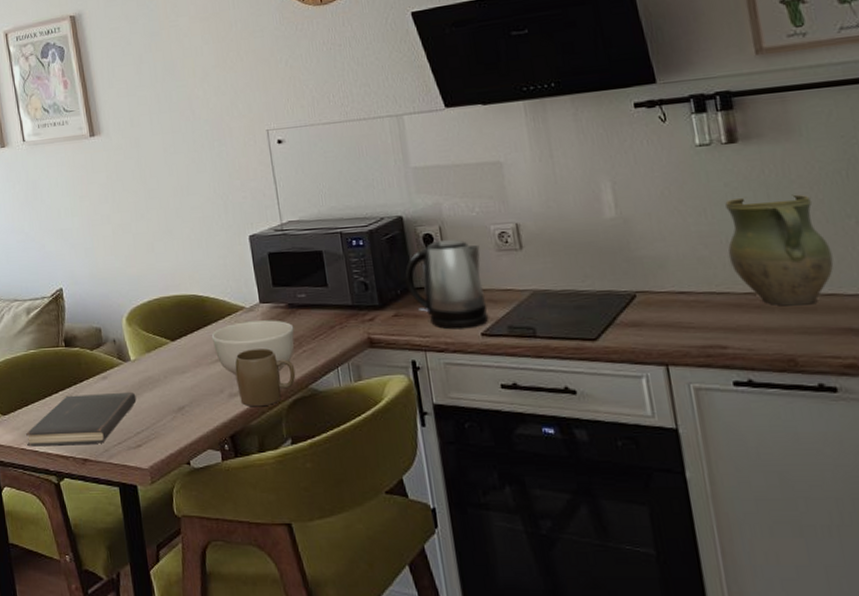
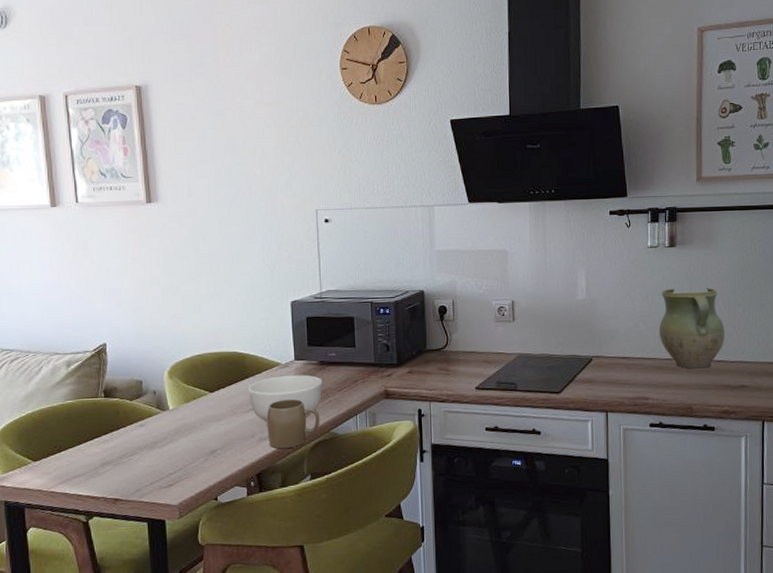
hardcover book: present [26,393,137,447] -> none [56,438,172,490]
kettle: present [404,239,489,328] -> none [420,311,483,383]

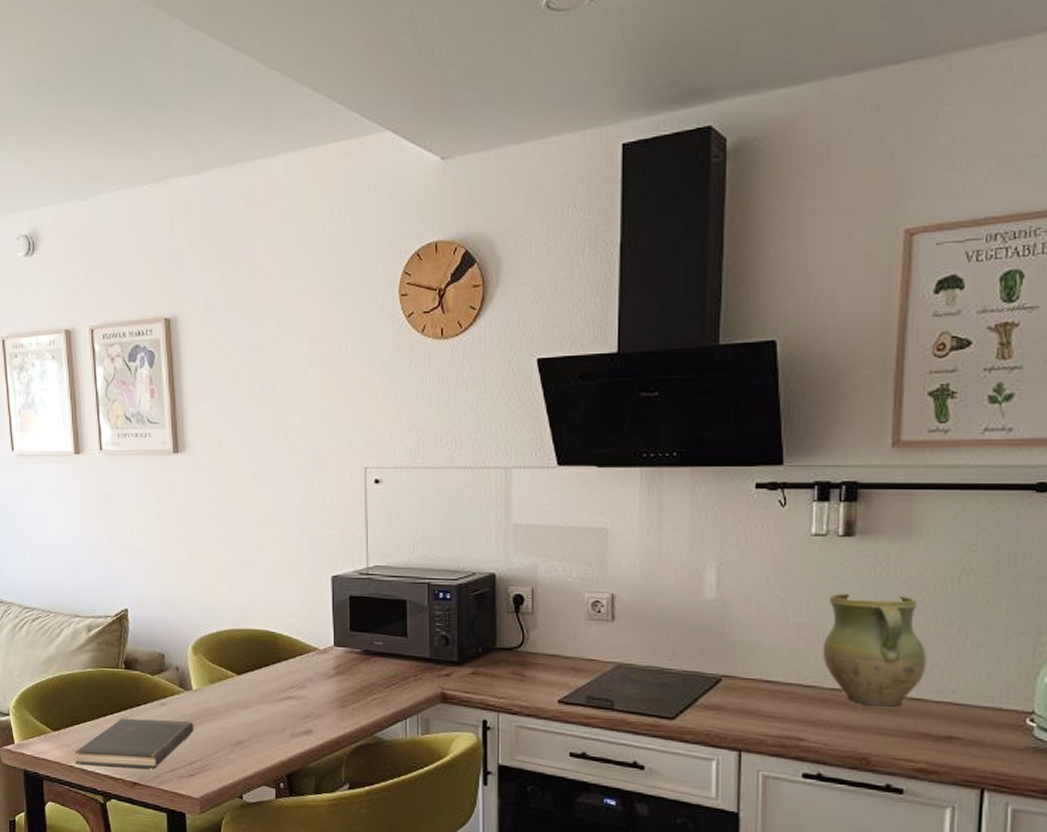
hardcover book: none [56,438,172,490] -> present [74,718,194,769]
bowl: present [248,375,323,422] -> none [279,663,366,717]
mug: present [267,399,320,449] -> none [300,691,362,750]

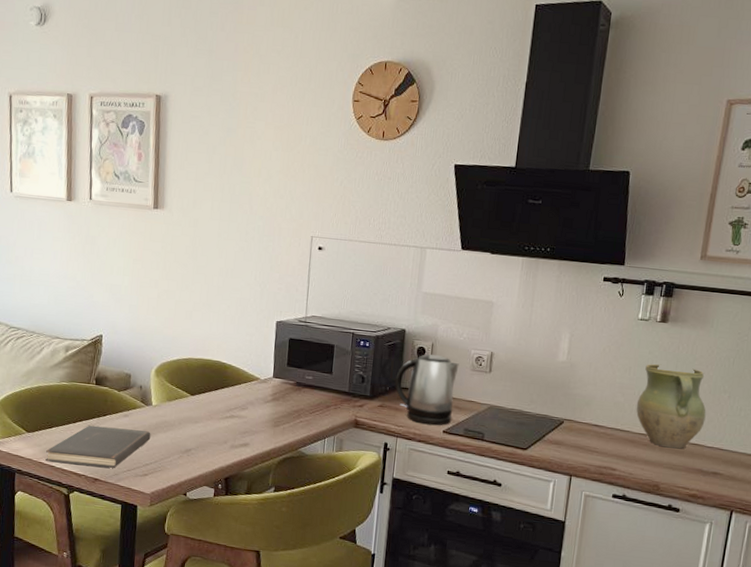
kettle: none [489,602,570,693] -> present [395,354,459,425]

